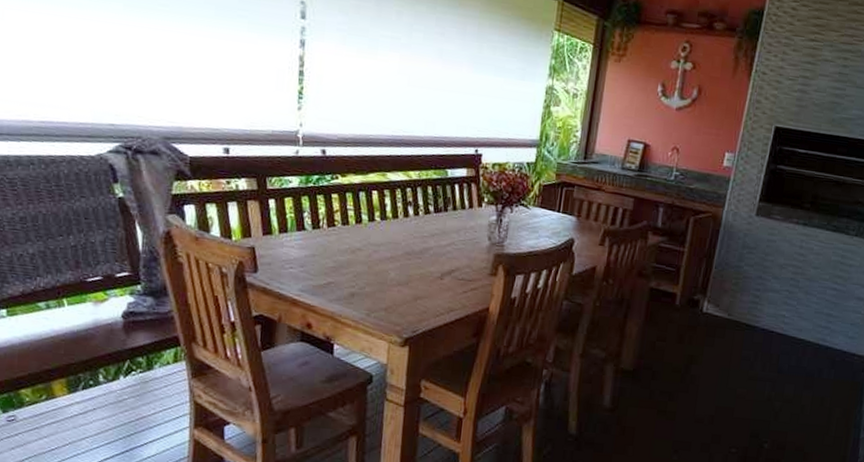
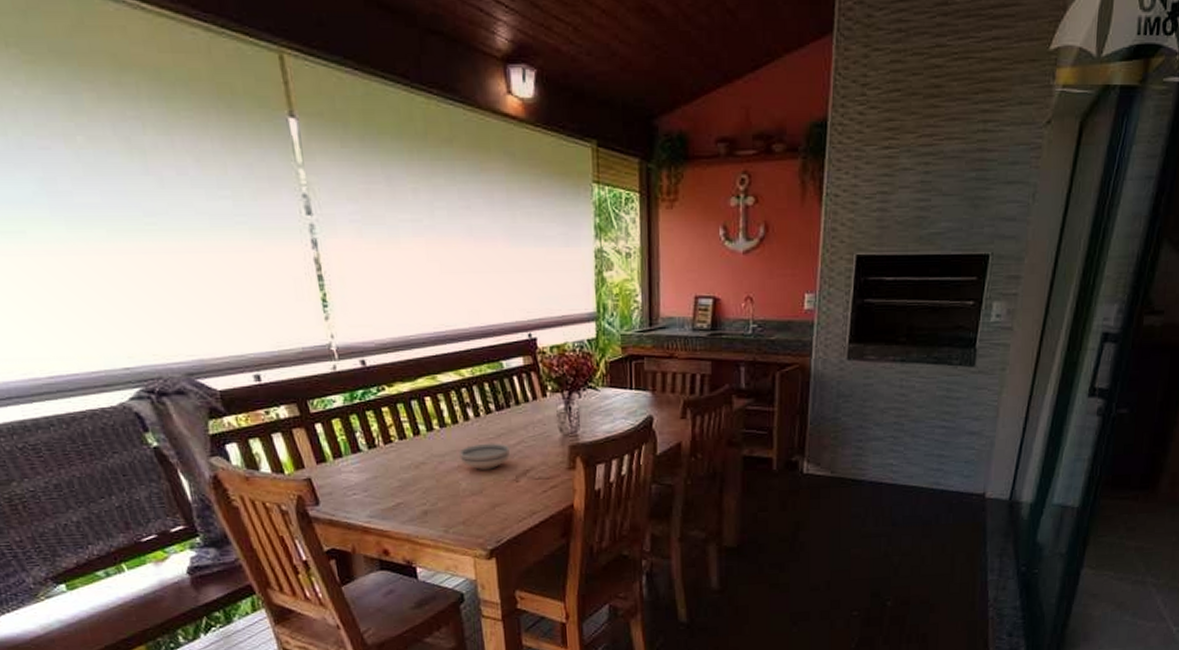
bowl: none [393,239,441,265] -> present [459,443,511,470]

